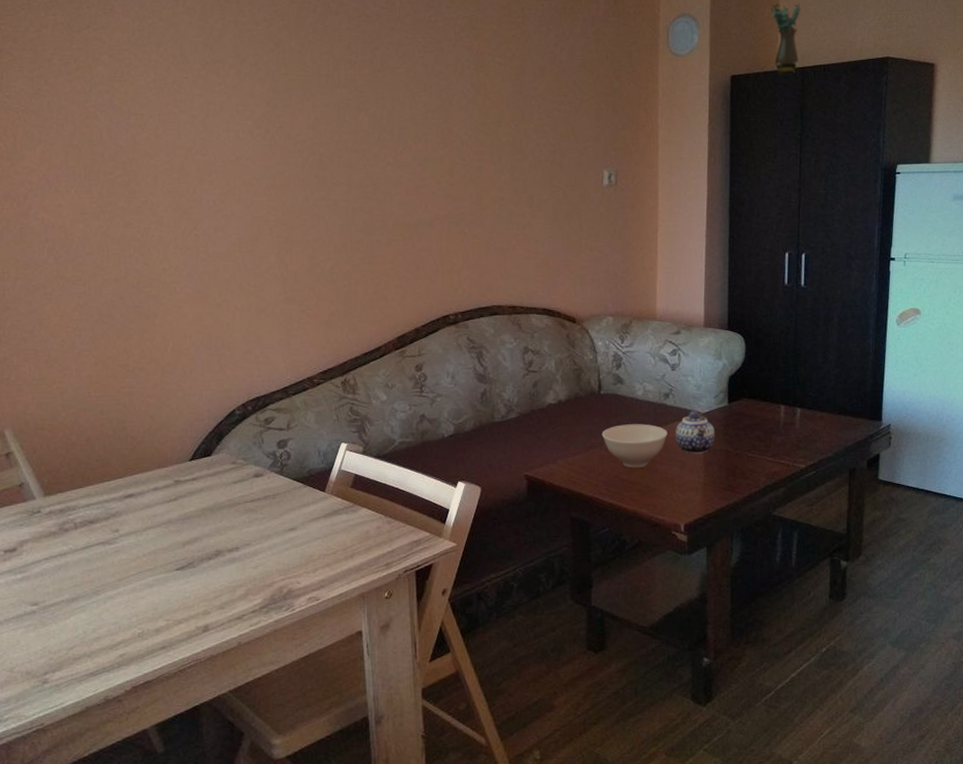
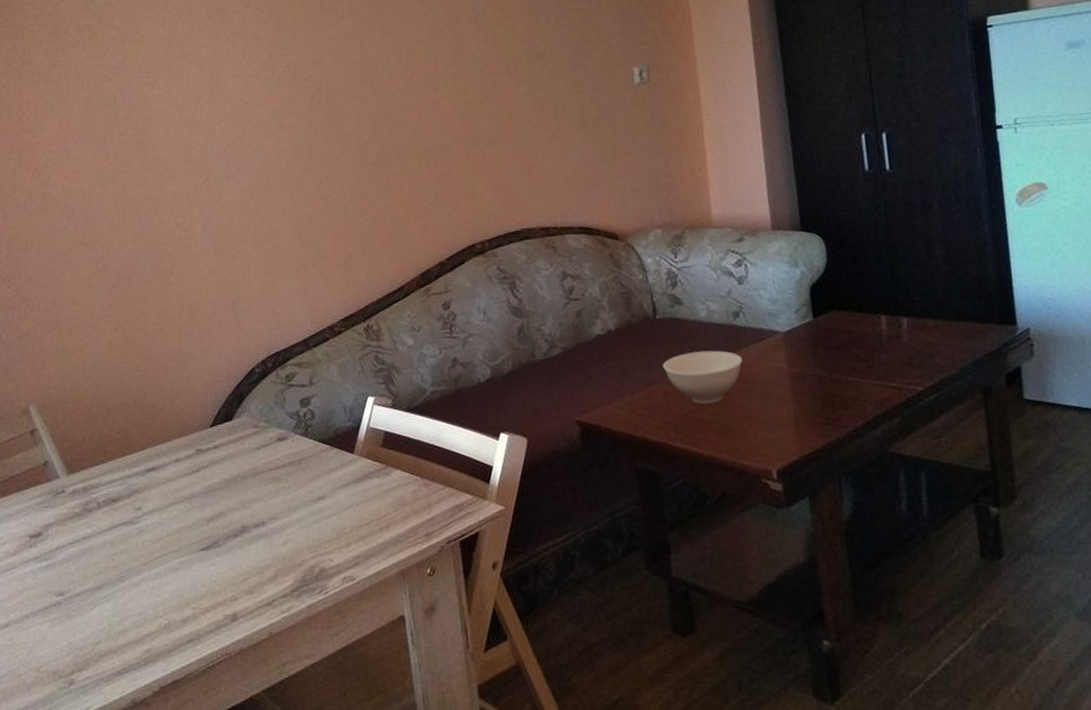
teapot: present [675,411,716,454] -> none [751,330,803,383]

